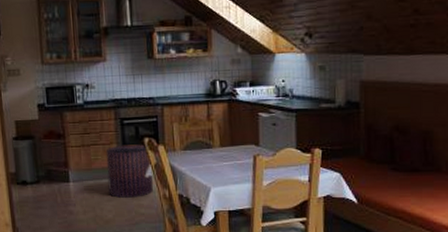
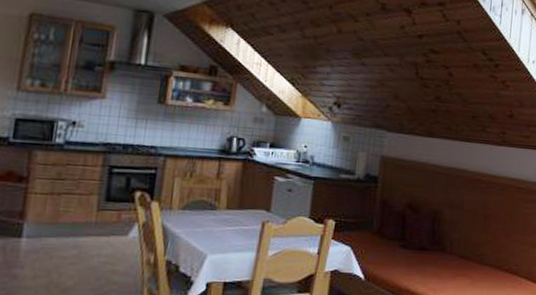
pouf: present [106,144,154,198] -> none [74,197,139,262]

